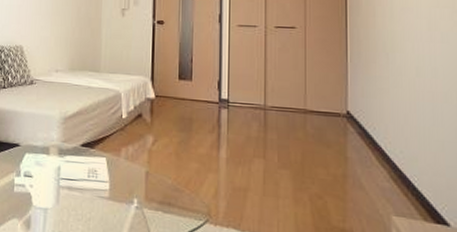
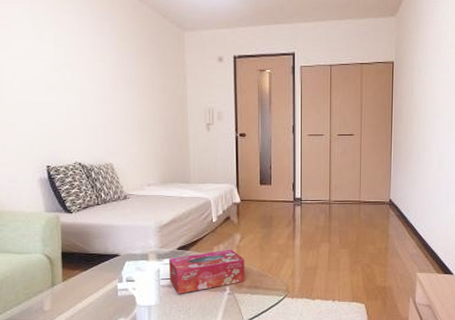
tissue box: none [70,152,158,200] -> present [169,249,245,294]

